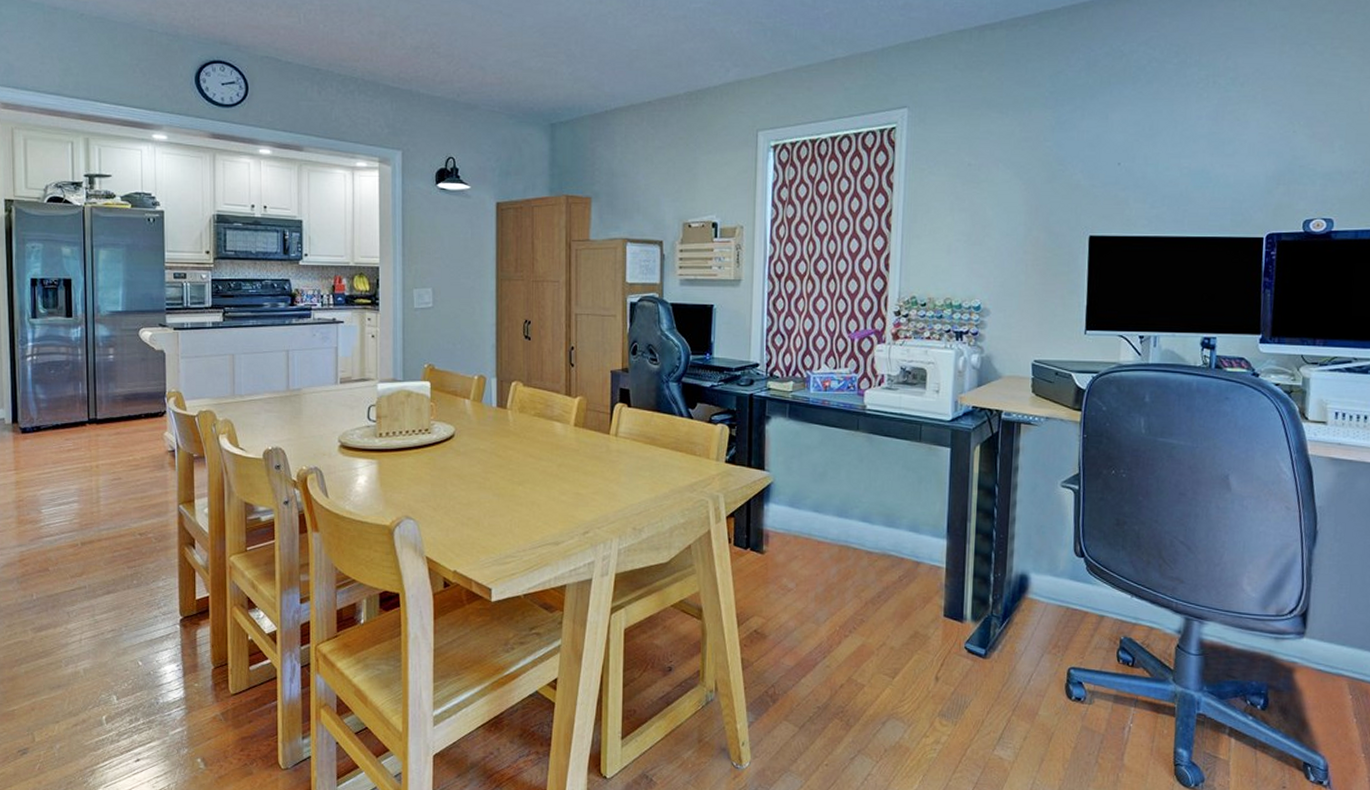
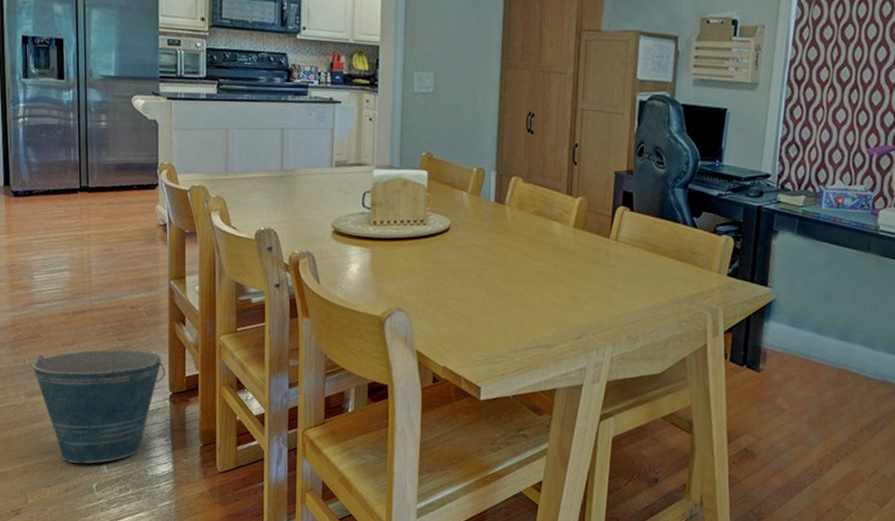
bucket: none [40,576,176,696] -> present [32,349,165,464]

